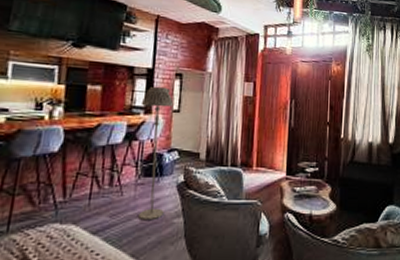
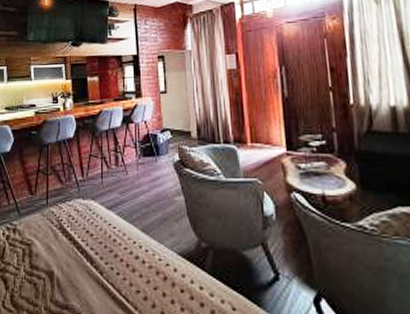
floor lamp: present [138,86,174,221] -> none [131,70,165,198]

